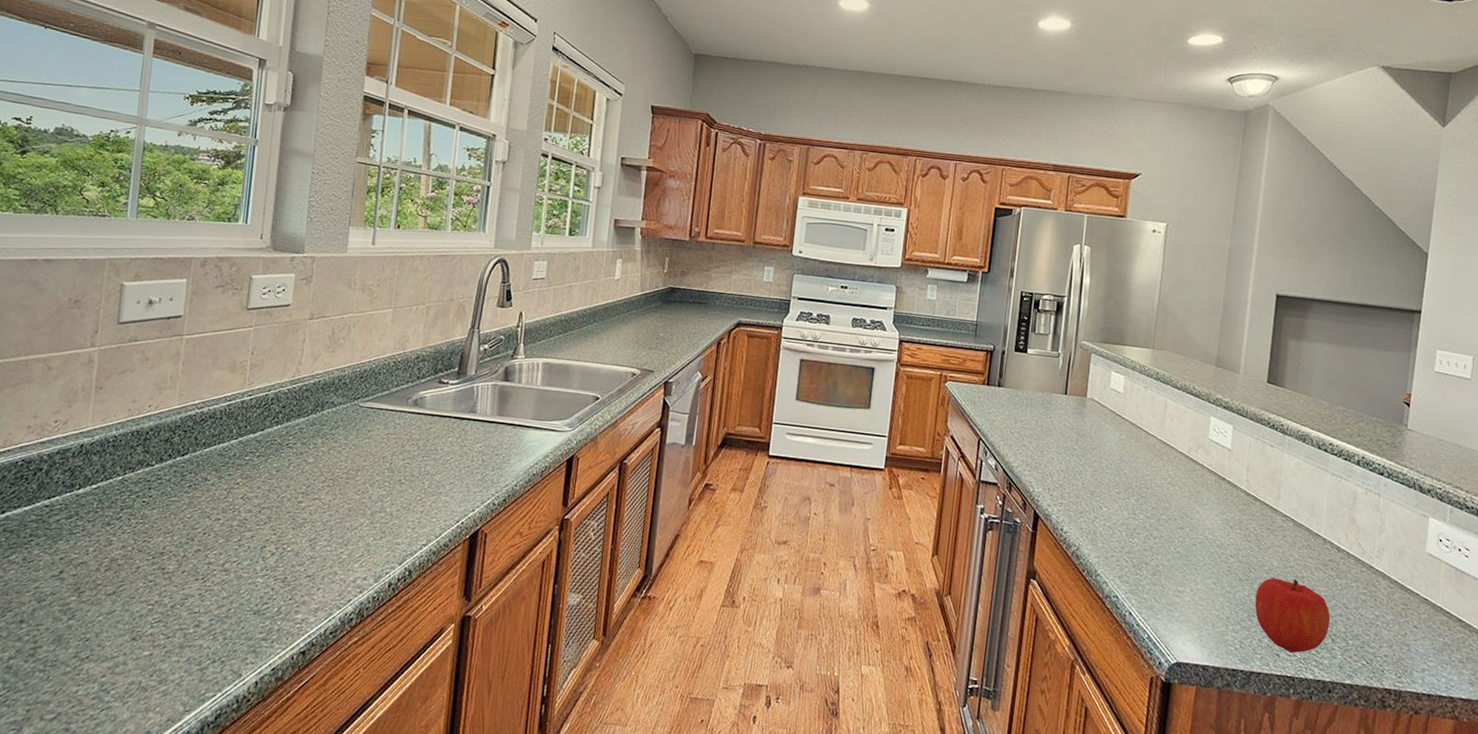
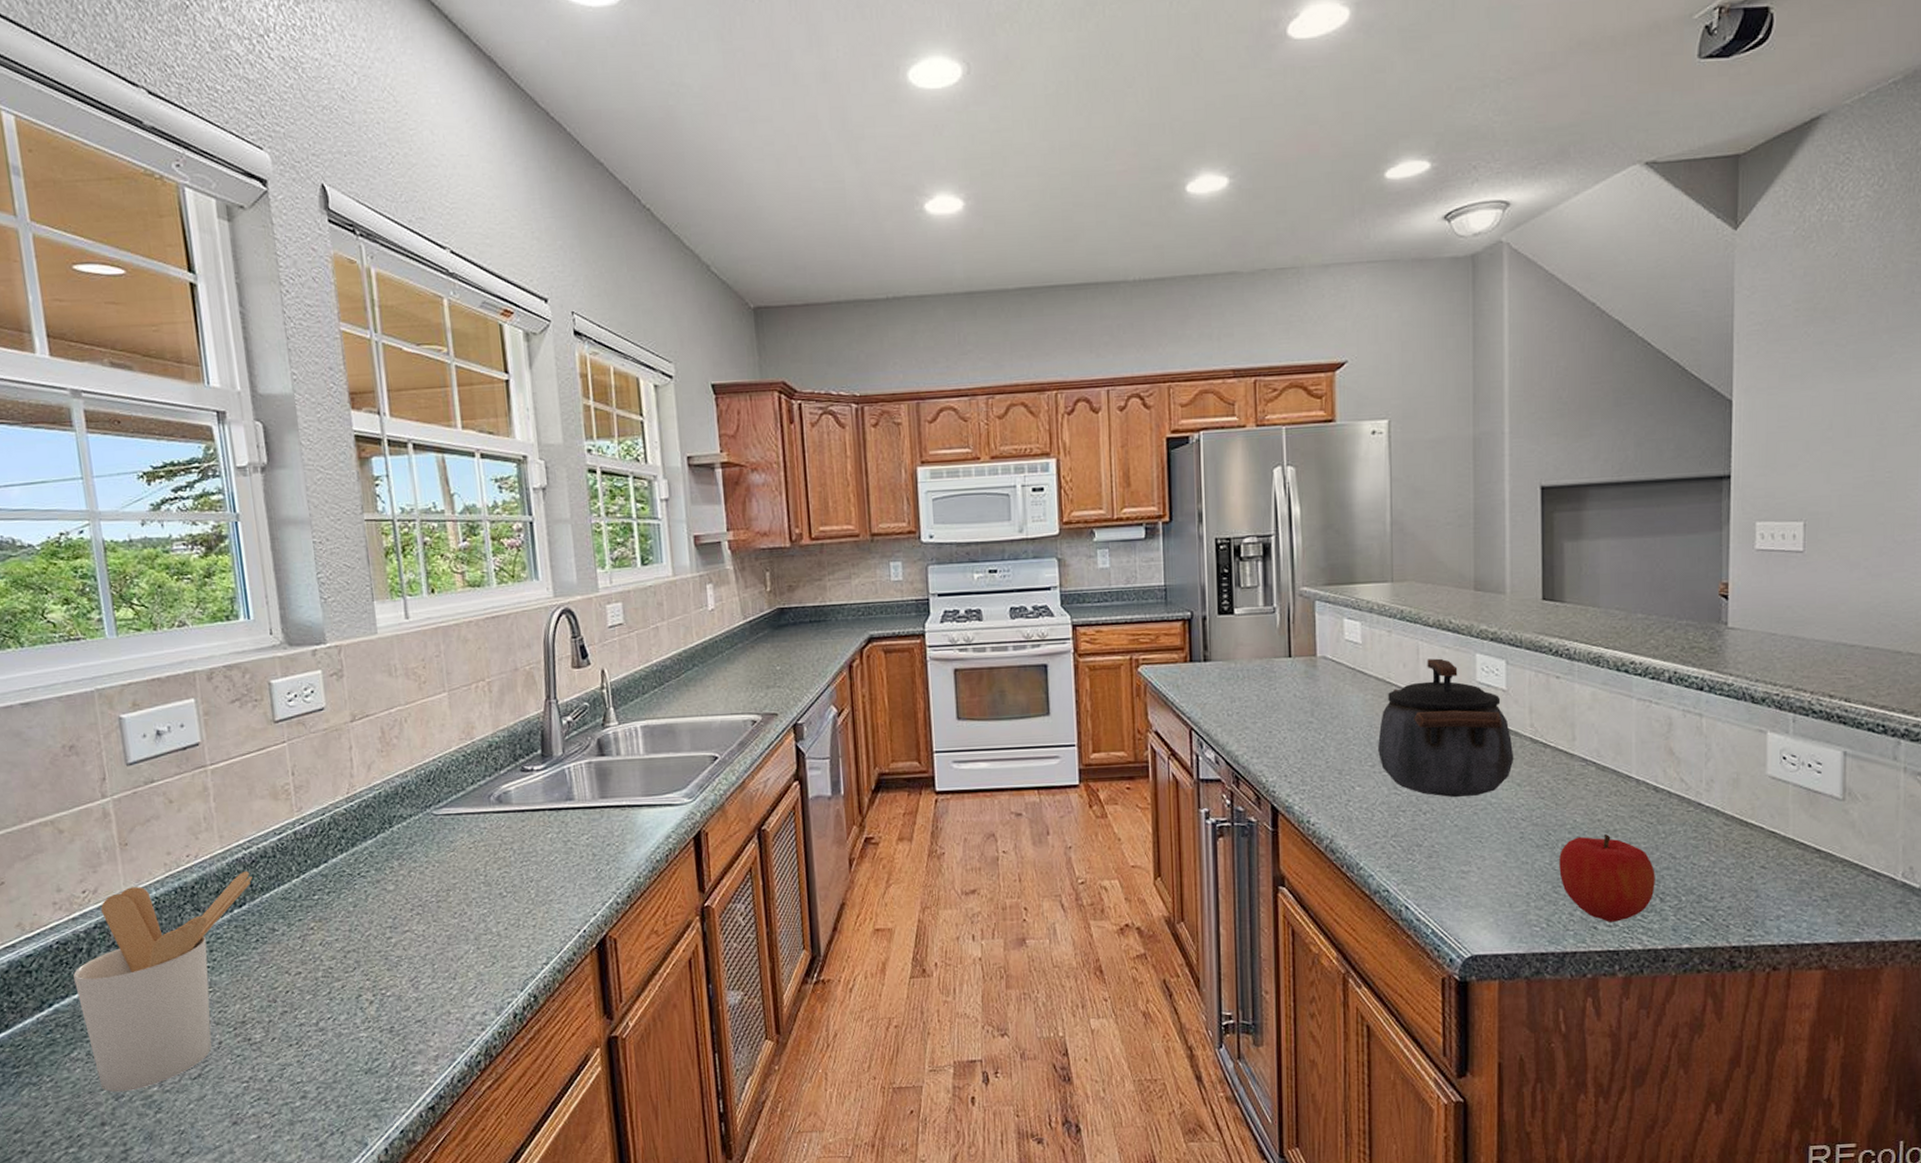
utensil holder: none [28,424,199,597] -> present [73,870,253,1093]
kettle: none [1124,414,1231,531] -> present [1377,658,1514,797]

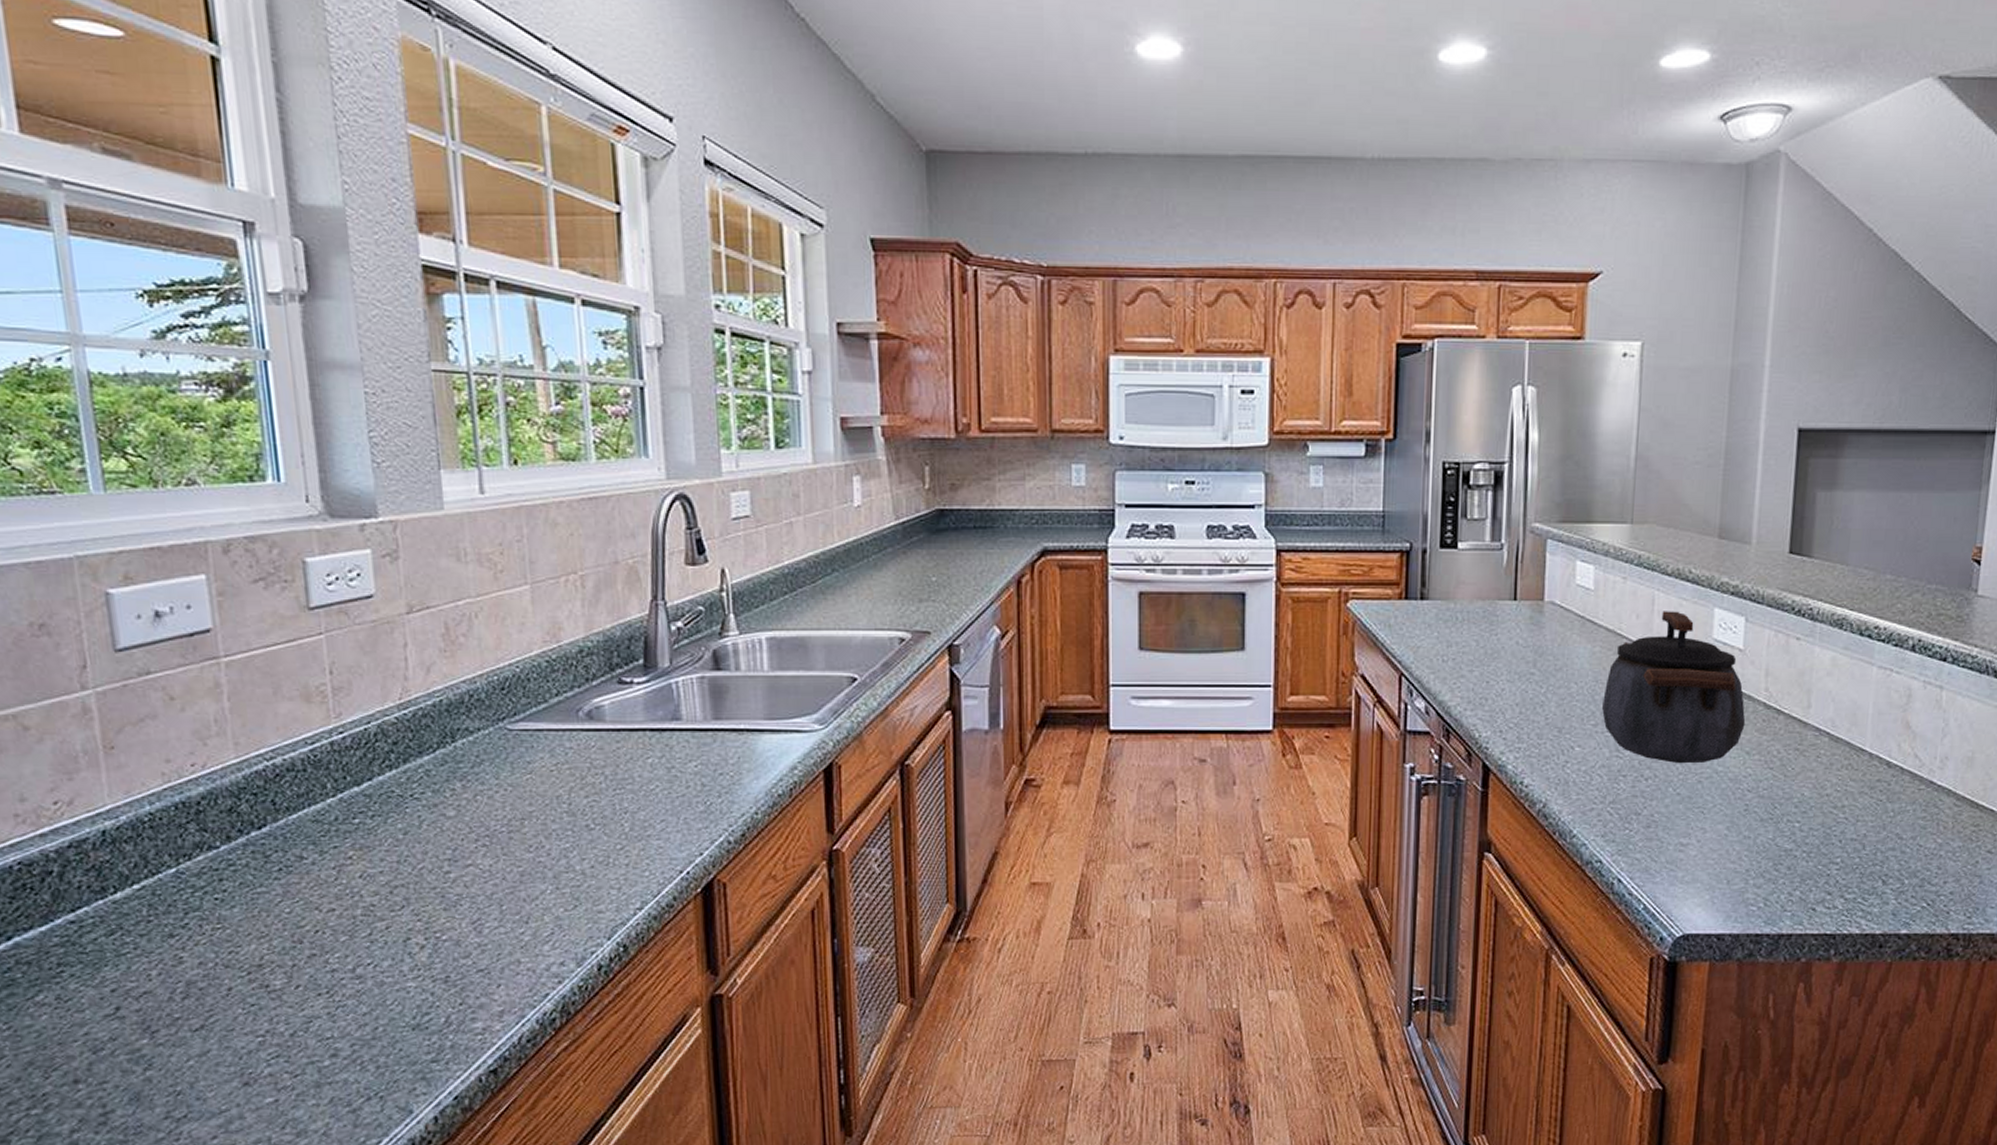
utensil holder: present [73,870,253,1093] -> none [40,786,276,1045]
fruit: present [1559,833,1655,922] -> none [1782,809,1880,904]

